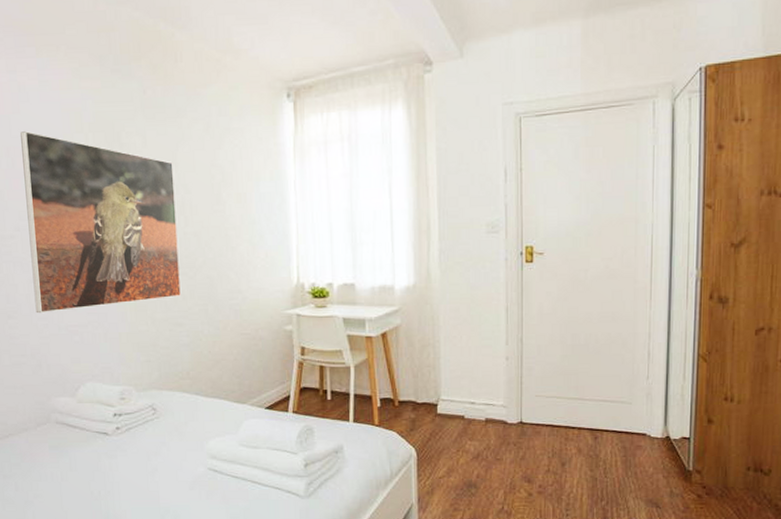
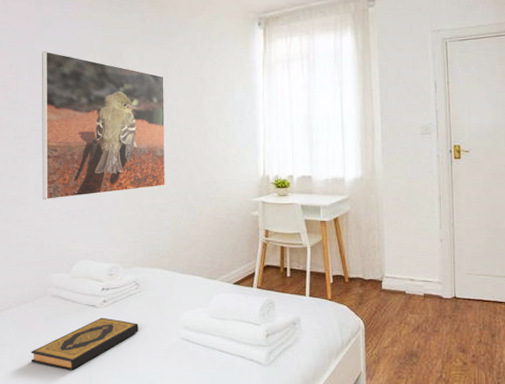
hardback book: none [37,446,158,503] -> present [31,317,138,370]

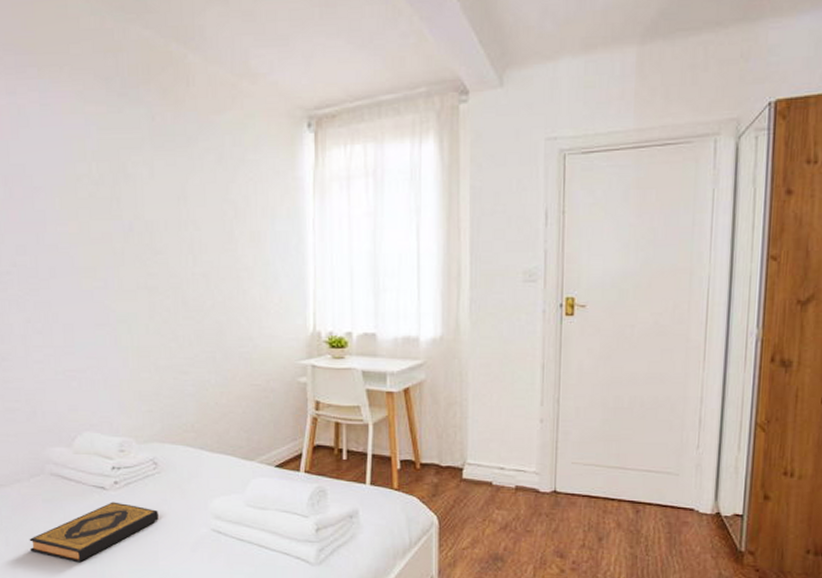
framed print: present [42,50,166,200] -> none [19,157,188,356]

